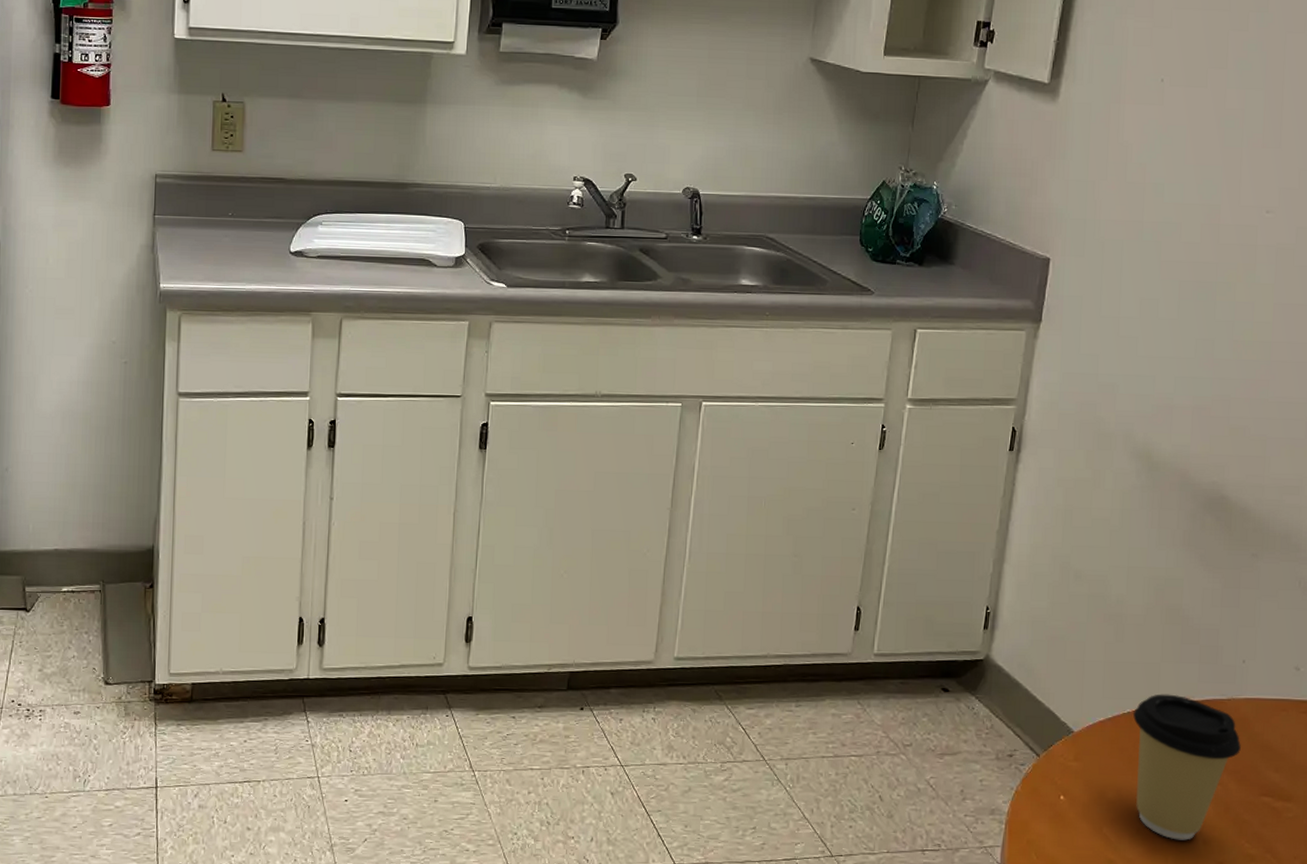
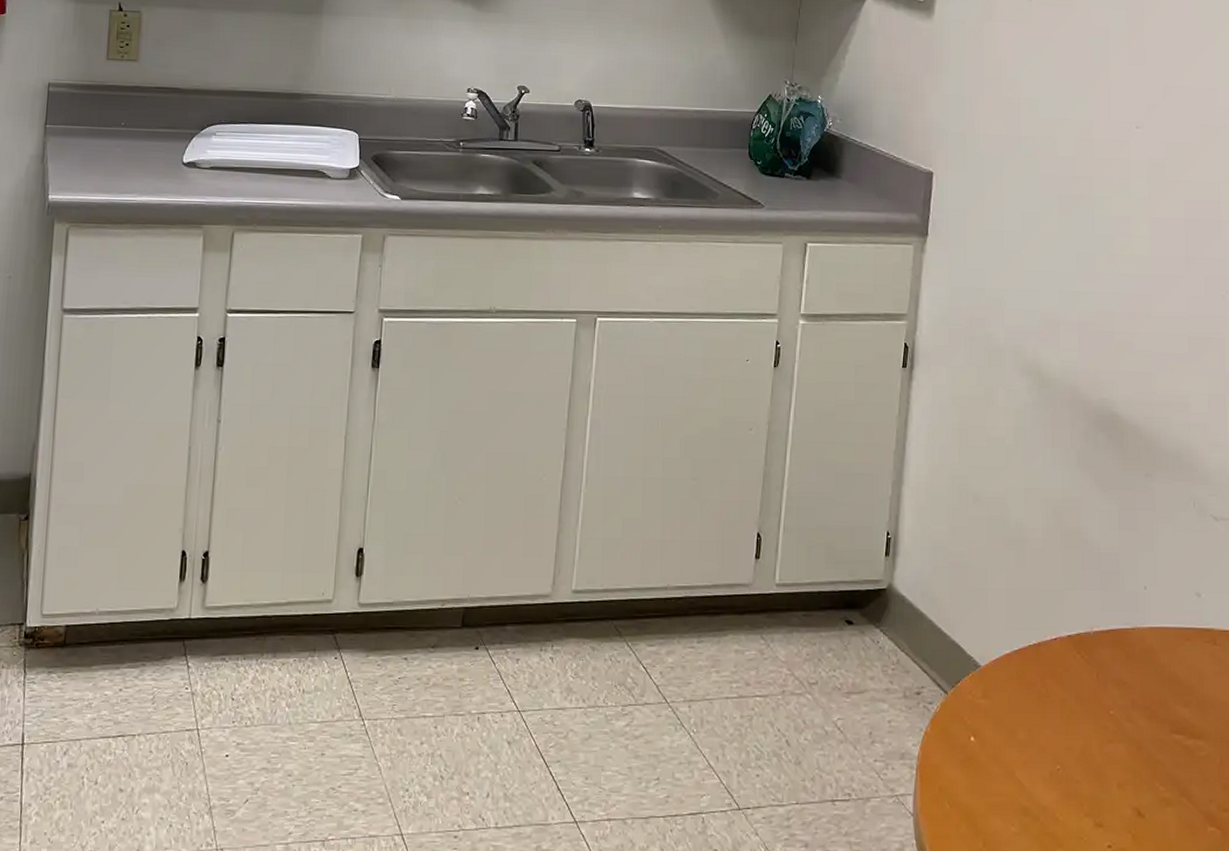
coffee cup: present [1133,694,1241,841] -> none [1039,623,1149,784]

